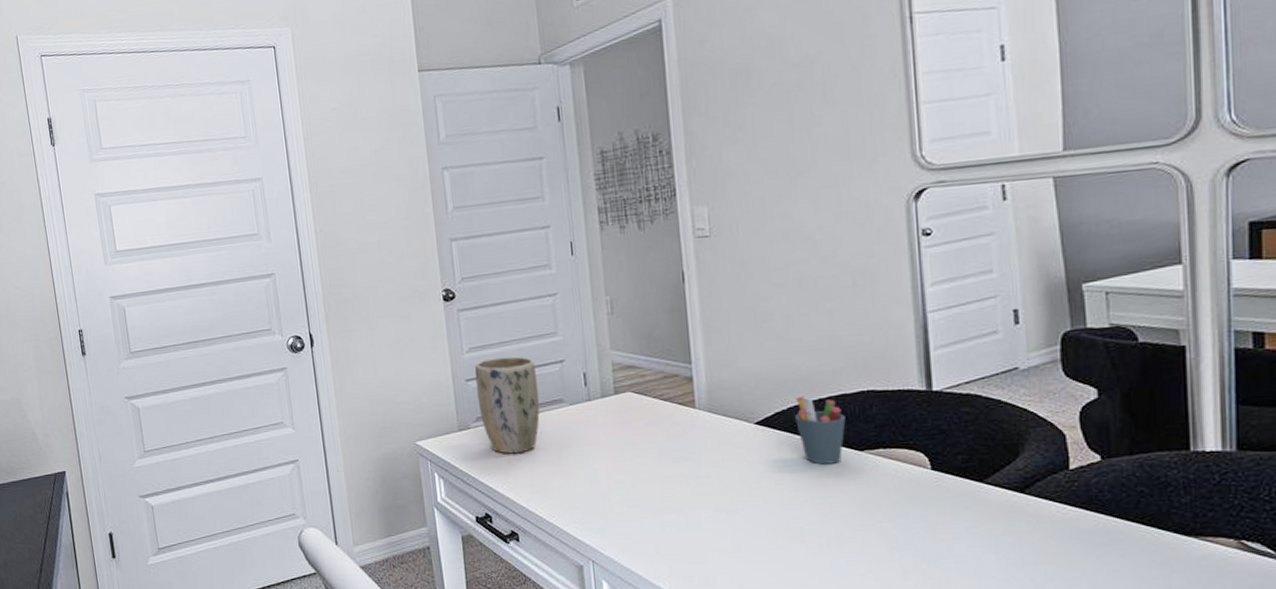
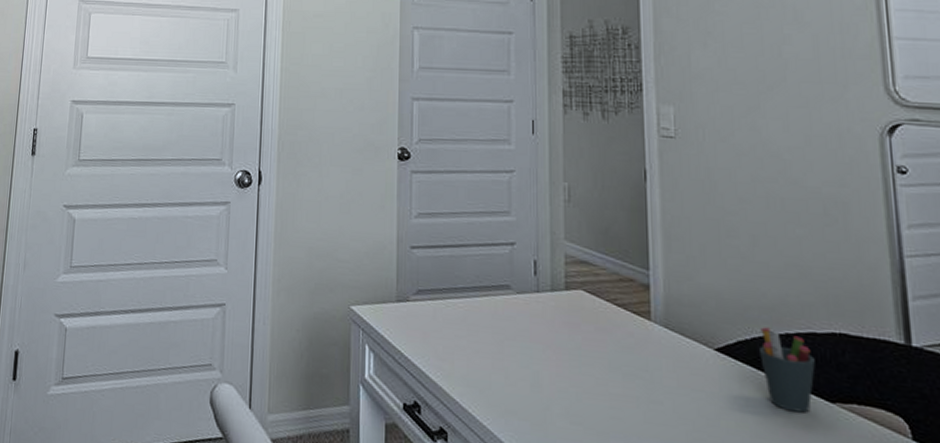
plant pot: present [474,356,540,454] -> none [420,228,485,339]

